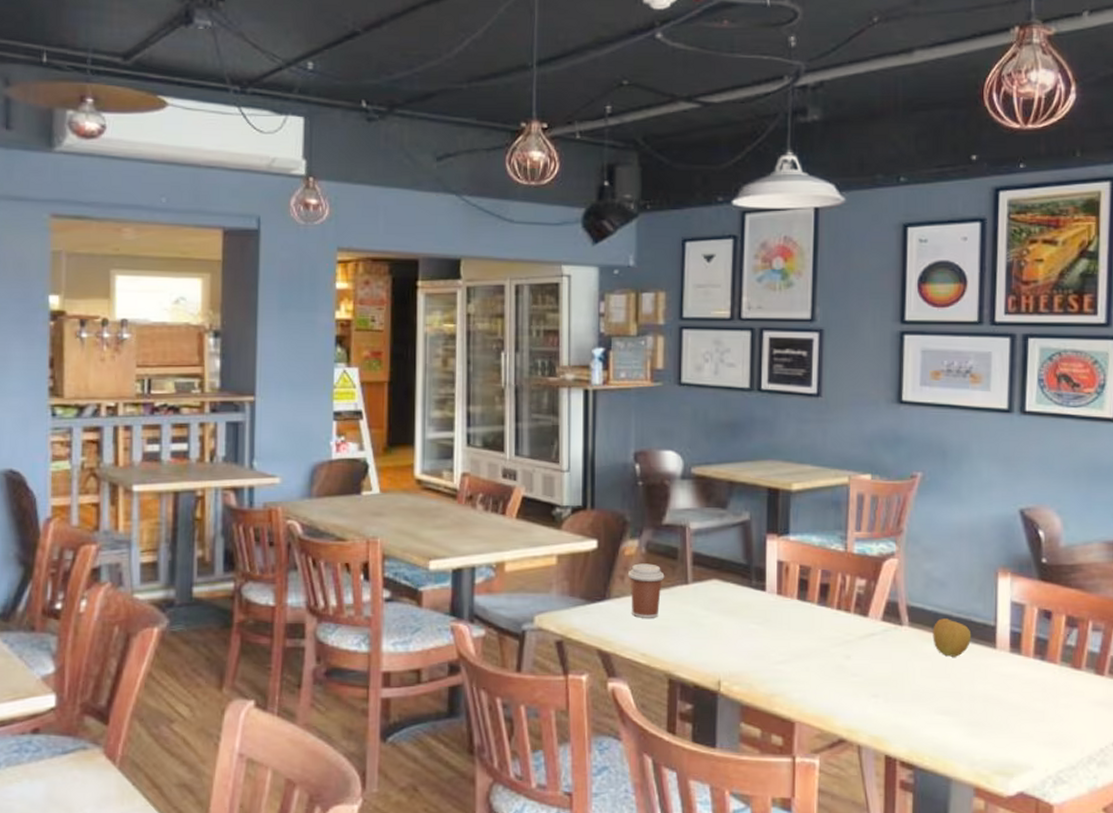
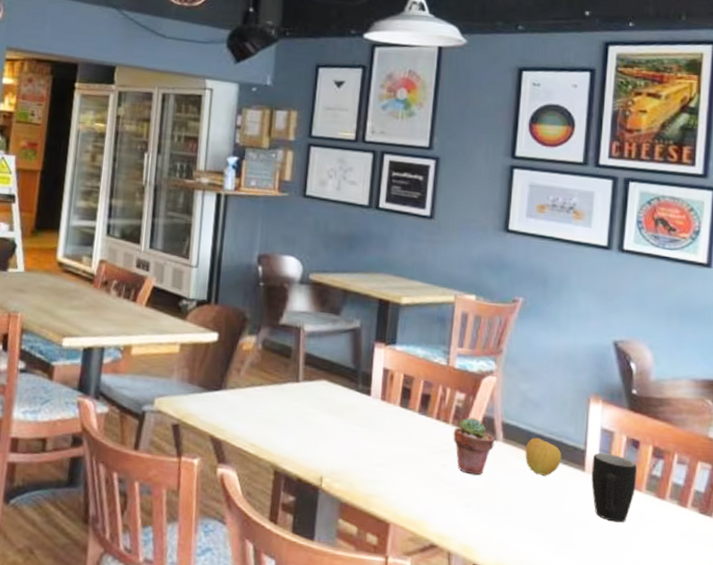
coffee cup: present [627,563,665,618] -> none [243,358,278,412]
potted succulent: none [856,603,900,664] -> present [453,417,495,476]
mug: none [1003,627,1051,698] -> present [591,452,638,523]

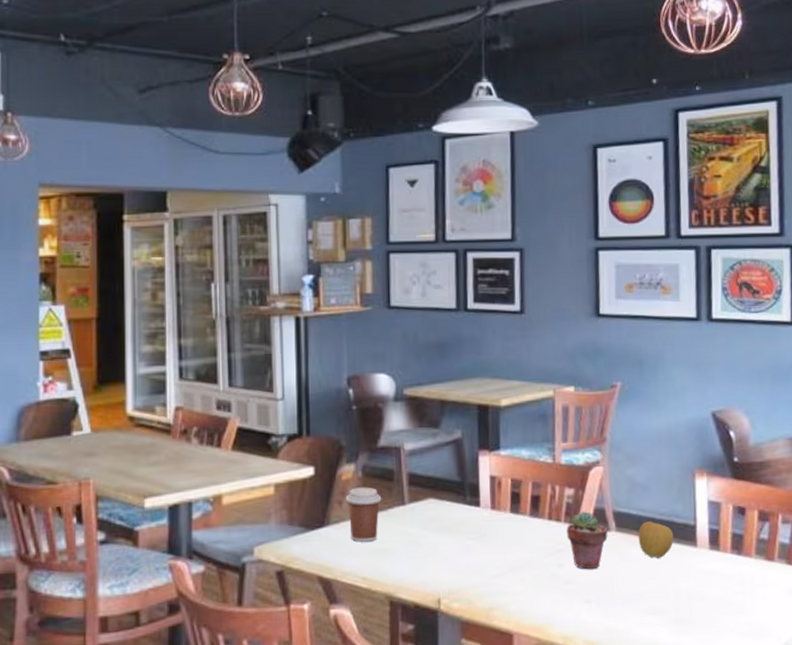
coffee cup: none [243,358,278,412] -> present [345,487,382,542]
mug: present [591,452,638,523] -> none [702,524,746,592]

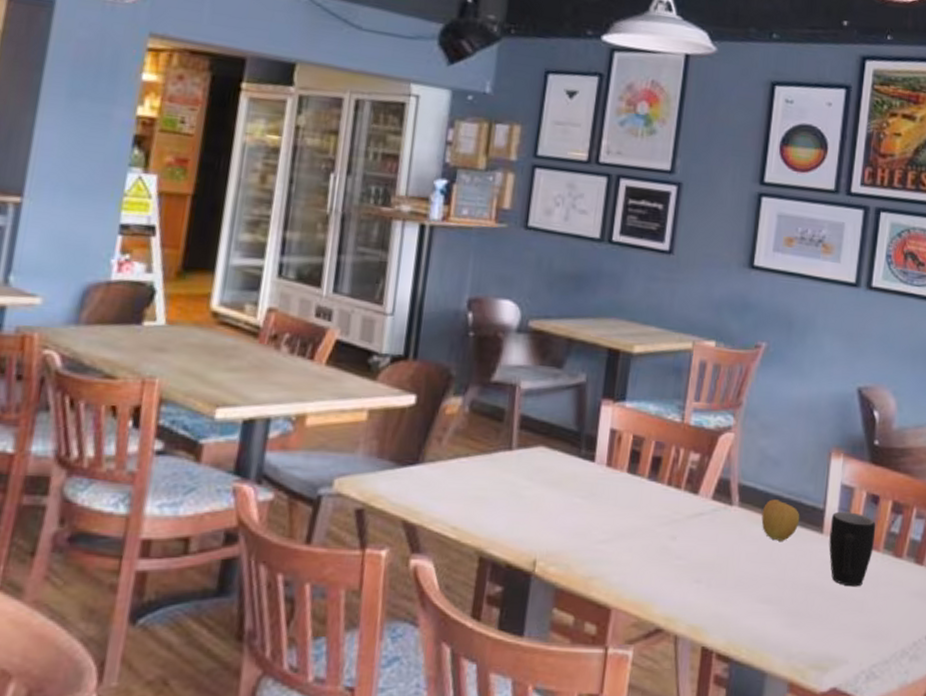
coffee cup: present [345,487,382,542] -> none [446,424,488,487]
potted succulent: present [566,511,608,570] -> none [685,480,730,546]
mug: none [702,524,746,592] -> present [829,511,876,587]

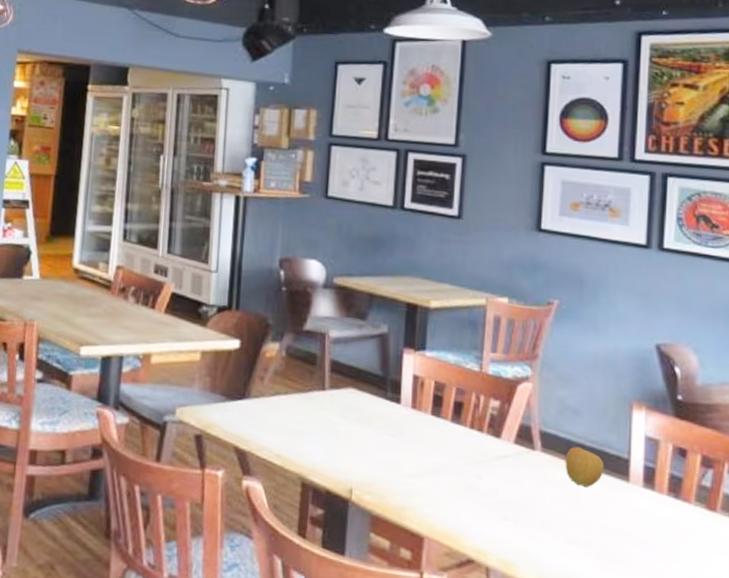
mug: present [829,511,876,587] -> none [636,462,686,537]

